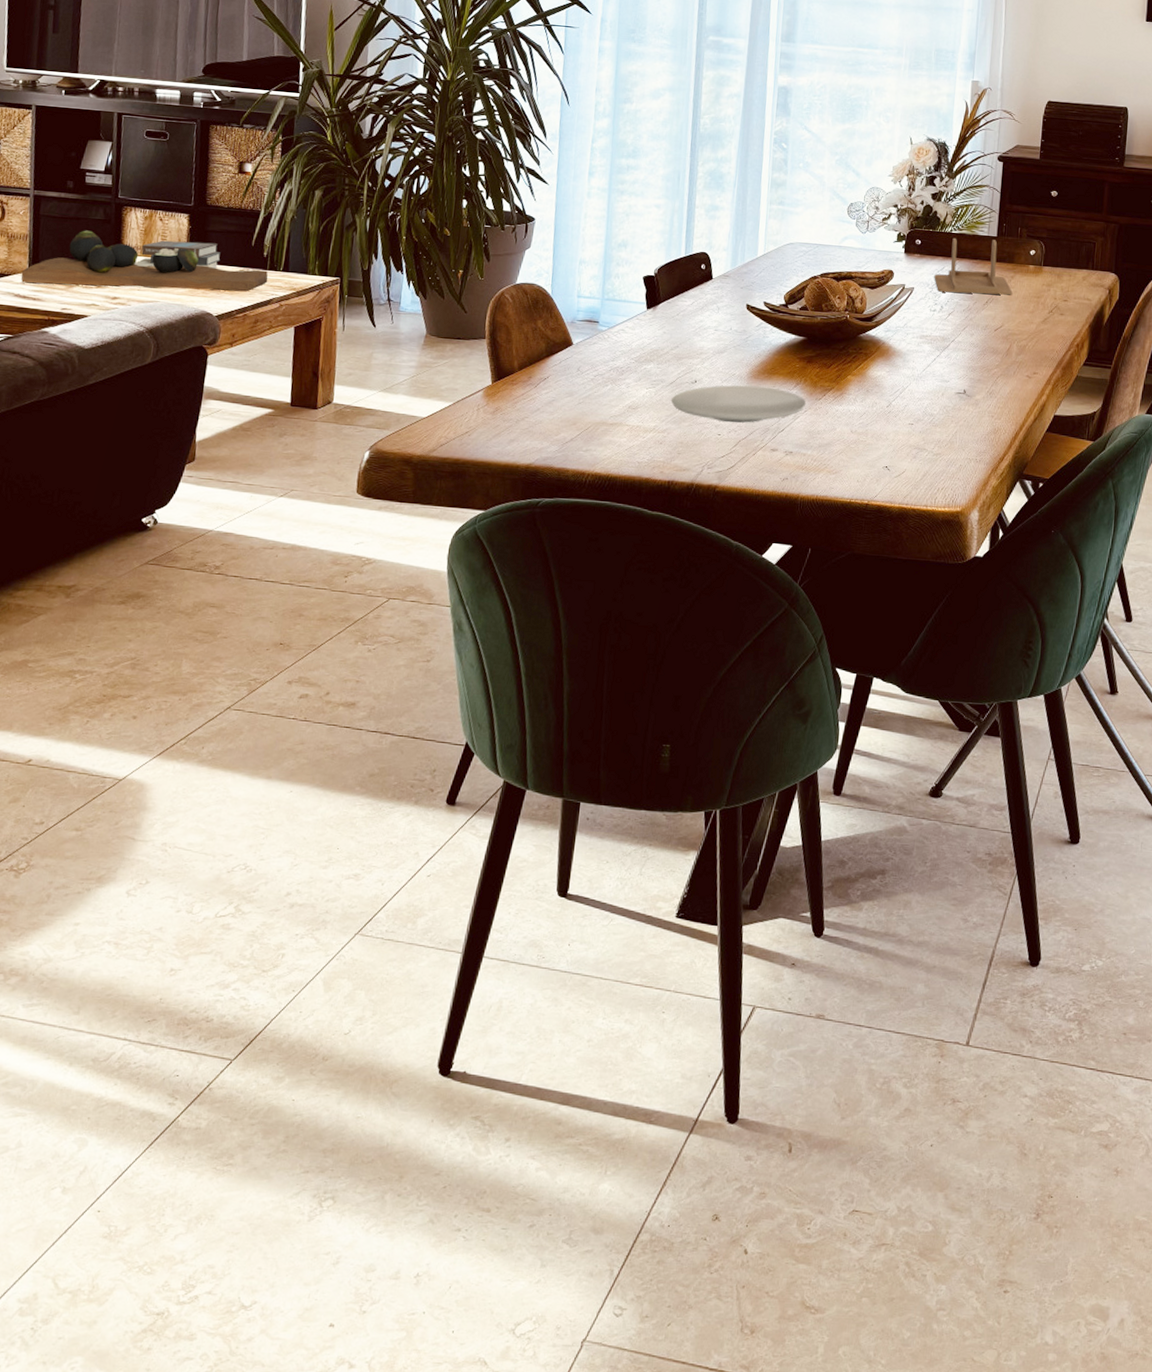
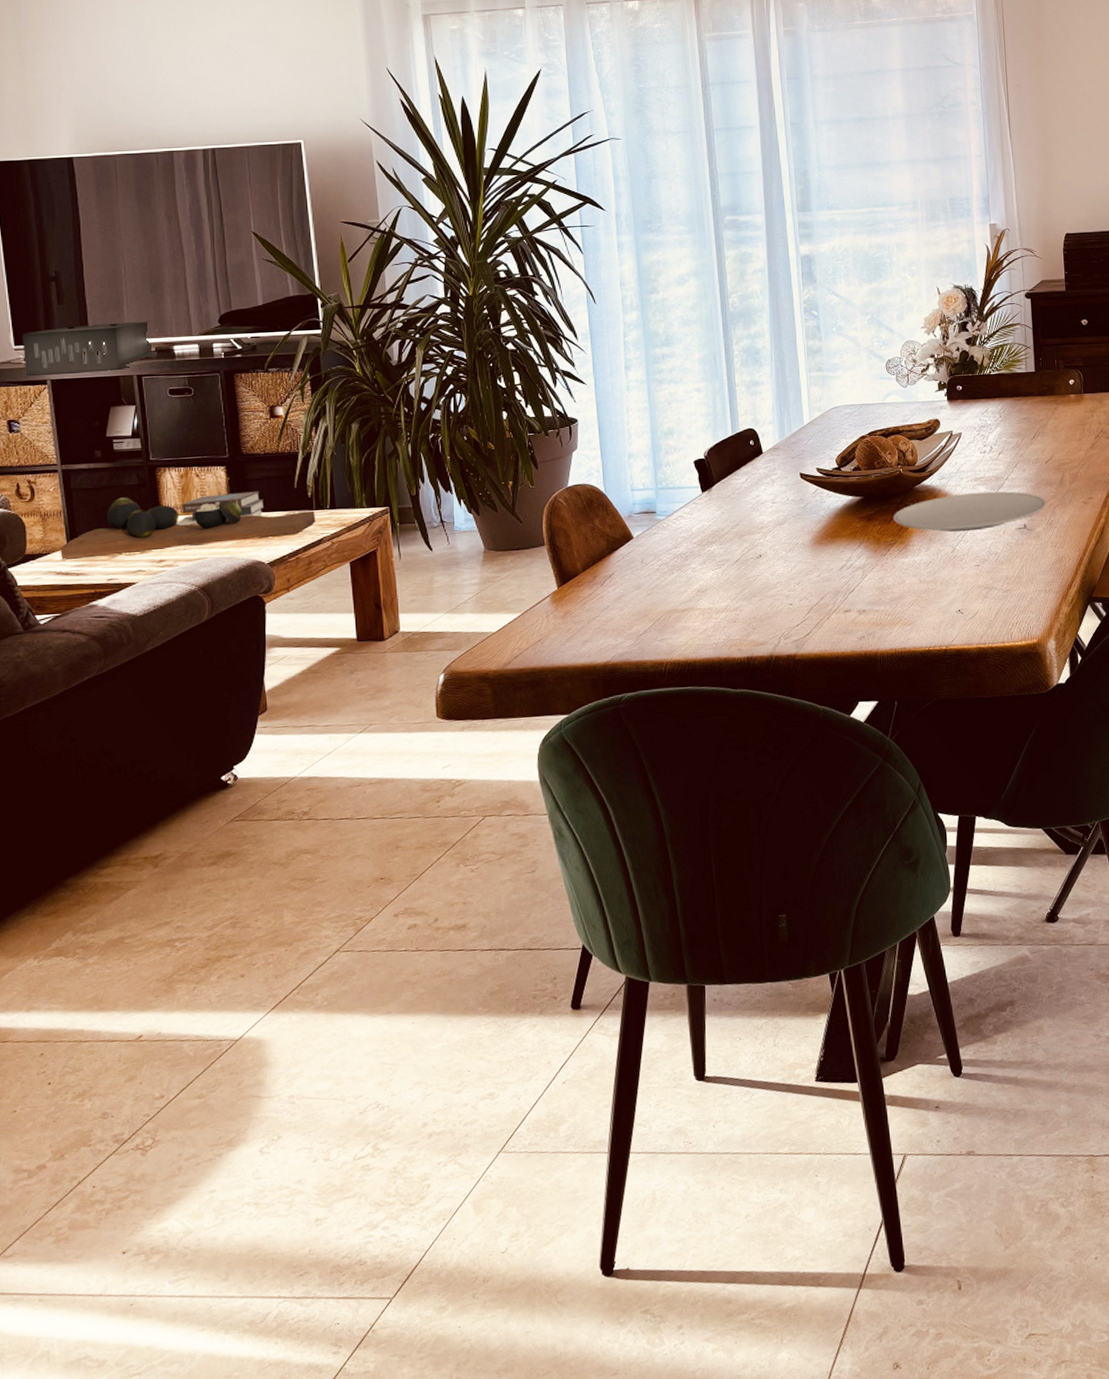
speaker: none [13,55,141,105] -> present [22,321,158,376]
plate: present [671,385,807,423] -> none [739,551,873,591]
plate: none [833,349,990,389] -> present [893,491,1047,532]
napkin holder: present [934,237,1013,295] -> none [979,375,1058,433]

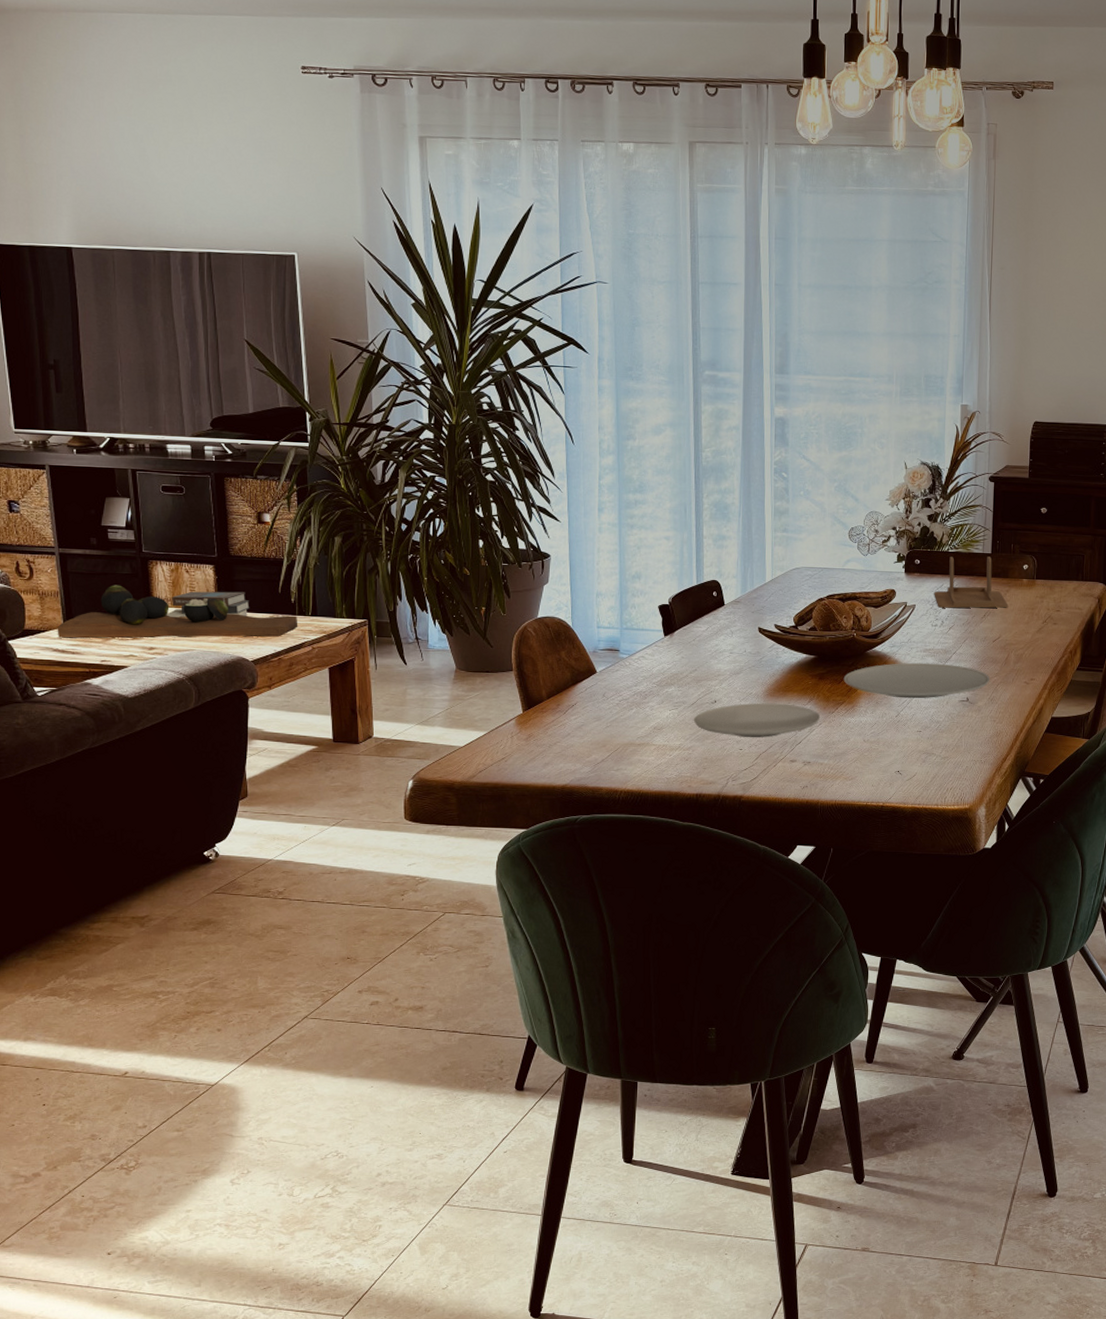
speaker: present [22,321,158,376] -> none [22,414,152,462]
plate: none [739,551,873,591] -> present [694,703,821,737]
napkin holder: none [979,375,1058,433] -> present [934,556,1008,608]

